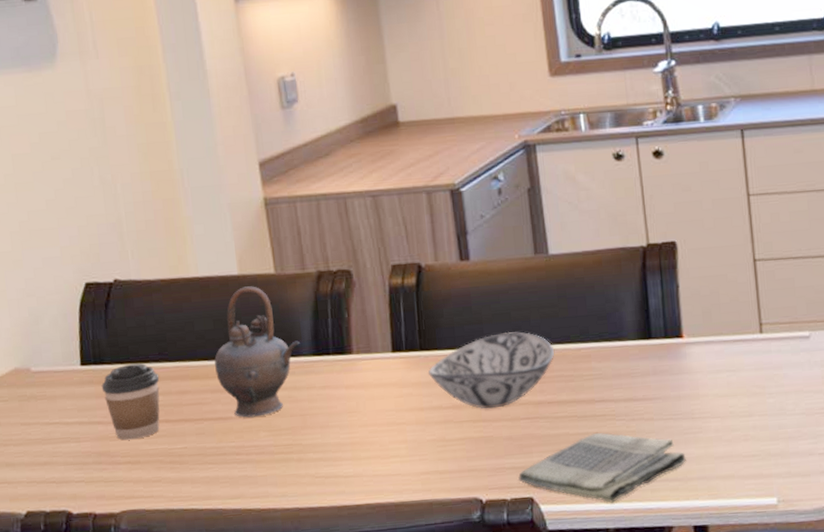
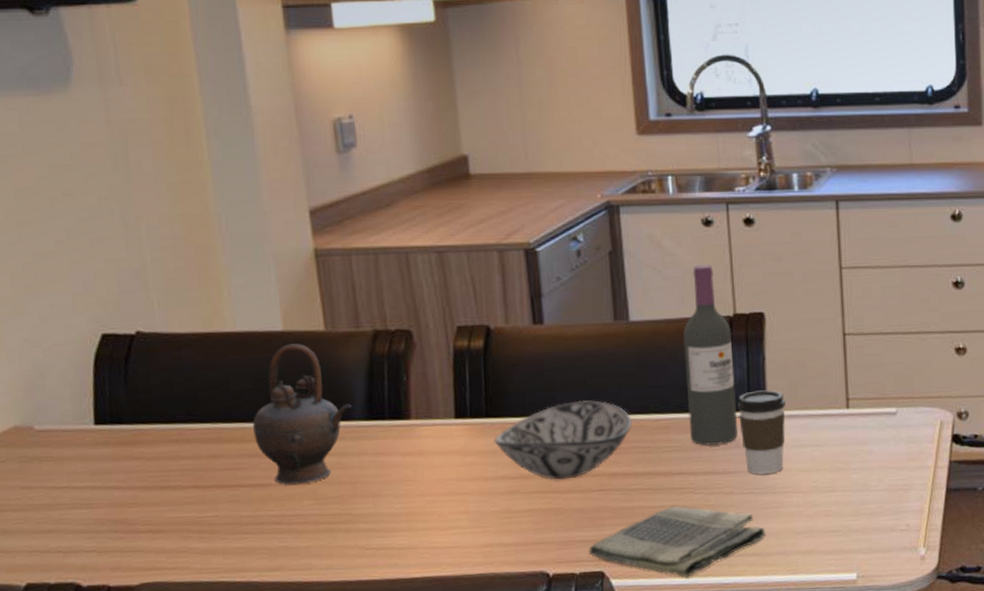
coffee cup: present [101,363,160,440] -> none [119,423,188,507]
wine bottle: none [600,197,655,373] -> present [683,264,737,446]
coffee cup: none [653,317,701,401] -> present [737,390,786,475]

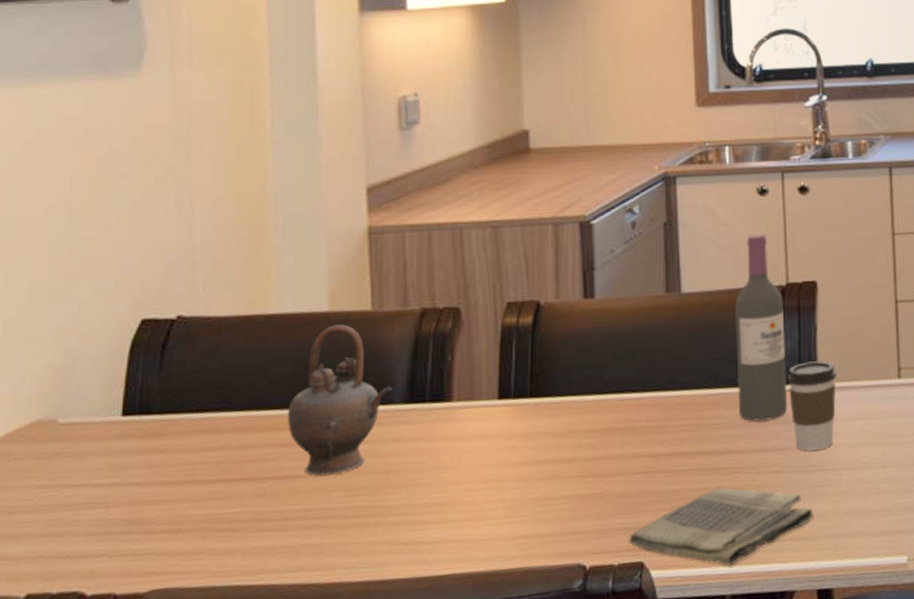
decorative bowl: present [495,400,632,480] -> none [538,376,680,463]

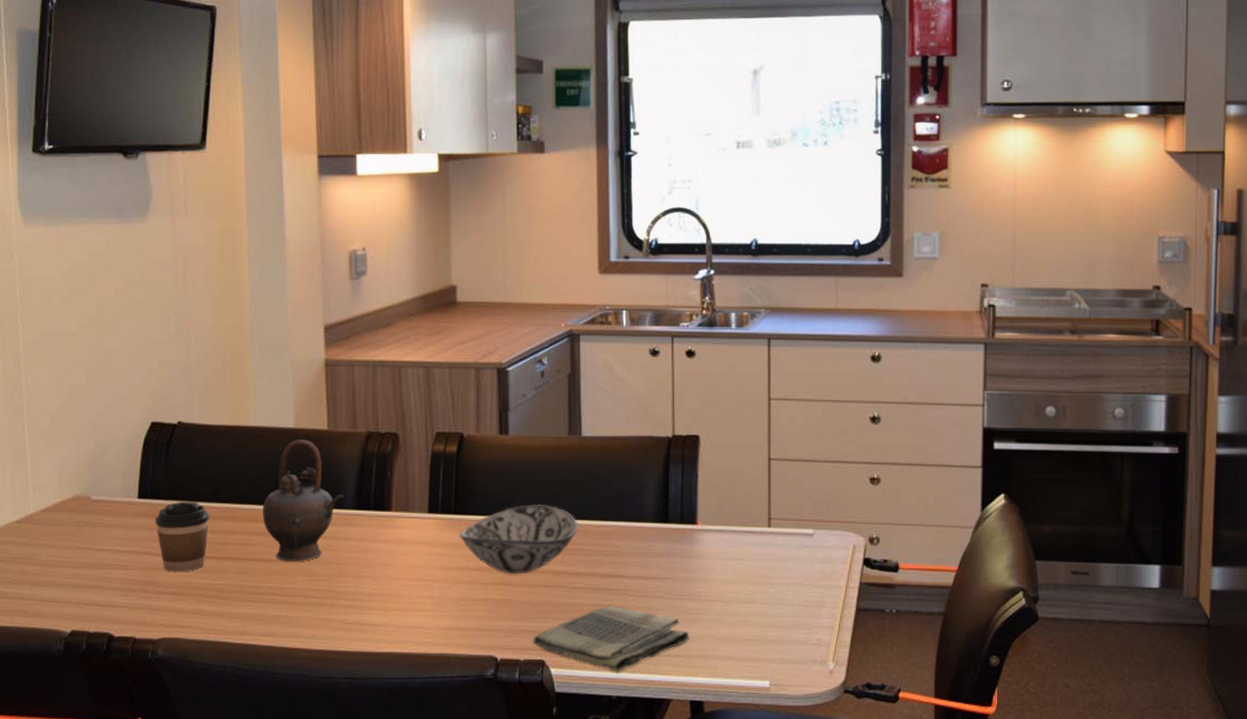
coffee cup: none [144,412,218,505] -> present [155,501,210,572]
decorative bowl: none [538,376,680,463] -> present [460,504,578,574]
wine bottle: present [735,233,787,422] -> none [627,389,671,552]
coffee cup: present [787,361,837,452] -> none [671,505,714,583]

